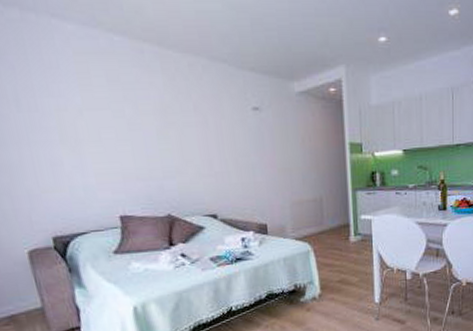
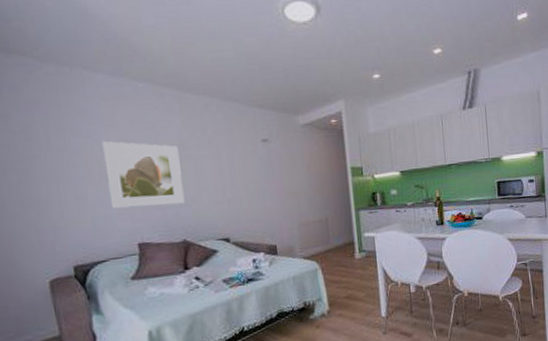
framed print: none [76,102,169,178] -> present [102,141,185,209]

